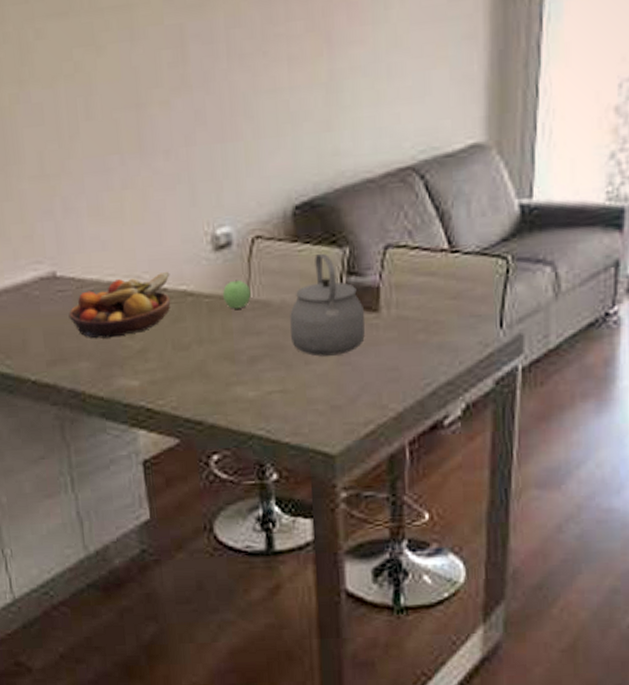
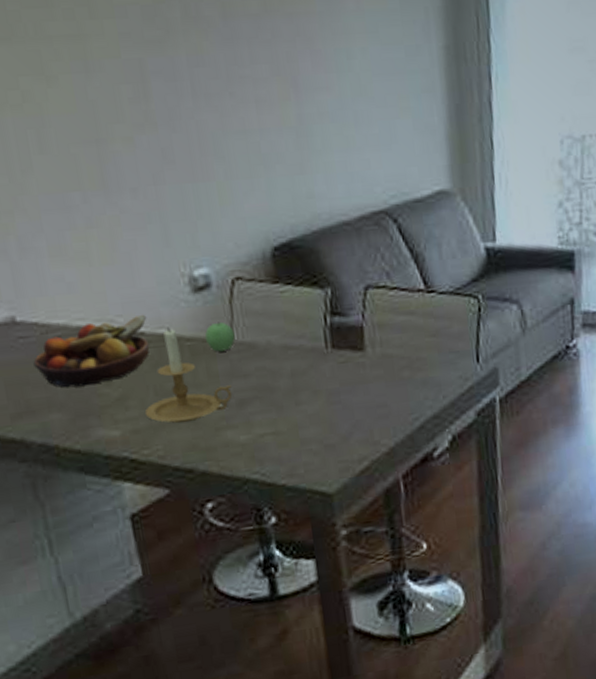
candle holder: none [162,284,245,377] -> present [144,327,233,424]
tea kettle: present [290,252,366,357] -> none [276,293,353,397]

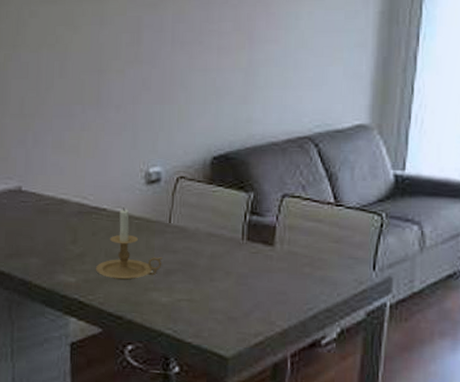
fruit bowl: present [33,314,150,388] -> none [27,195,110,242]
apple: present [204,321,236,352] -> none [149,208,172,231]

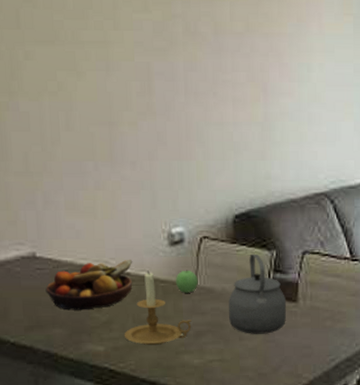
fruit bowl: none [27,195,110,242] -> present [45,259,133,311]
apple: none [149,208,172,231] -> present [175,270,198,293]
tea kettle: none [201,195,263,277] -> present [229,253,287,334]

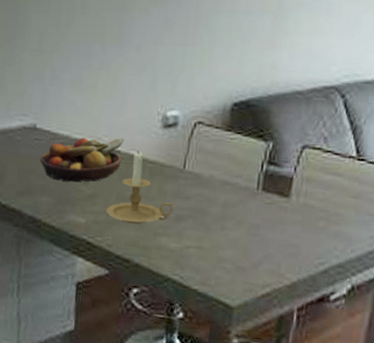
apple: present [175,270,198,293] -> none [163,153,187,176]
tea kettle: present [229,253,287,334] -> none [213,143,278,227]

